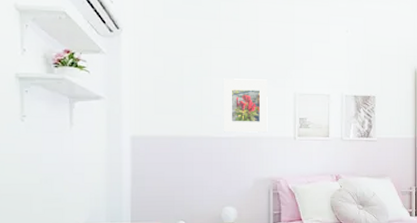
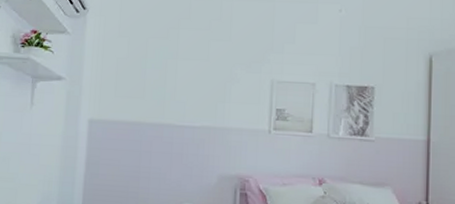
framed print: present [223,78,268,133] -> none [186,62,241,123]

